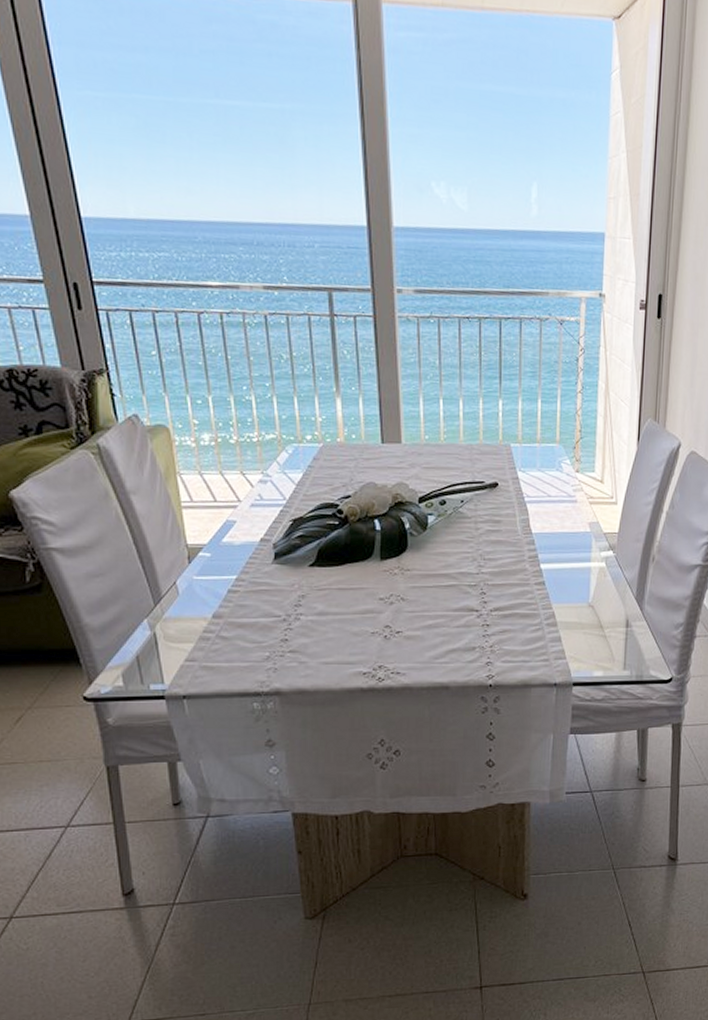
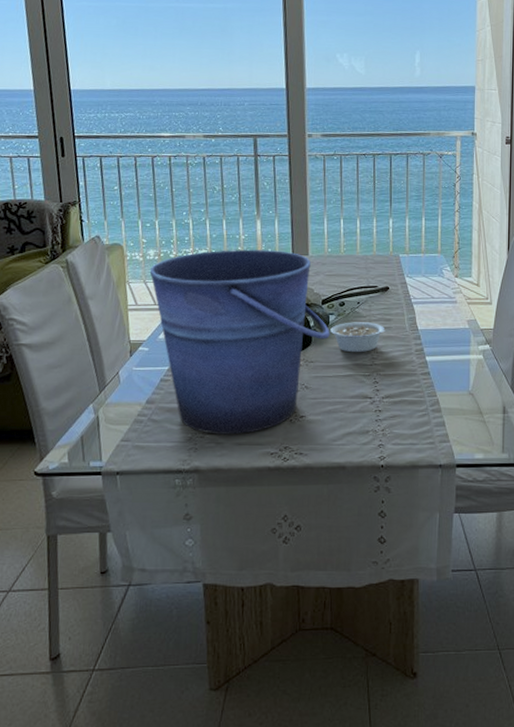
bucket: none [205,434,429,653] -> present [149,249,330,435]
legume: none [429,524,500,560] -> present [330,322,390,353]

